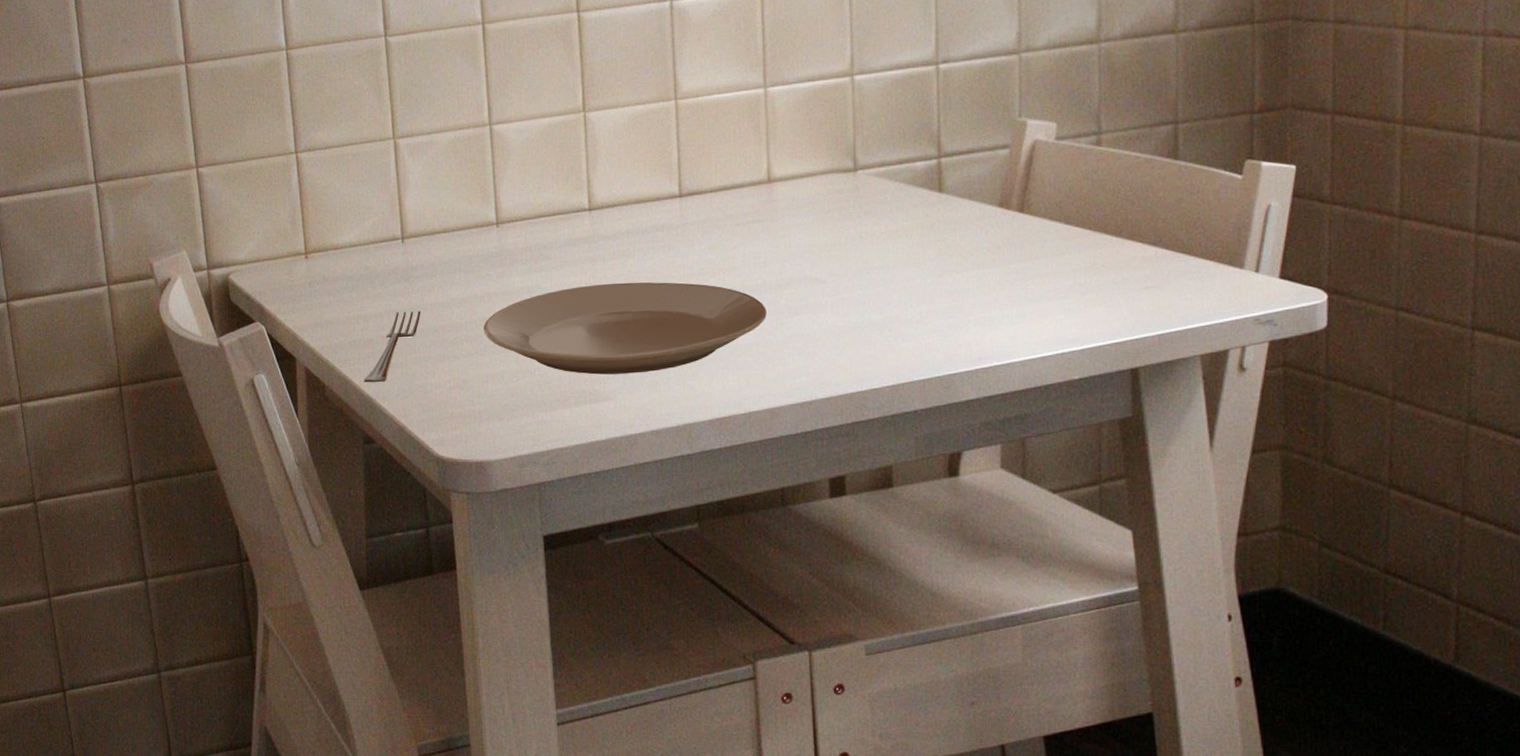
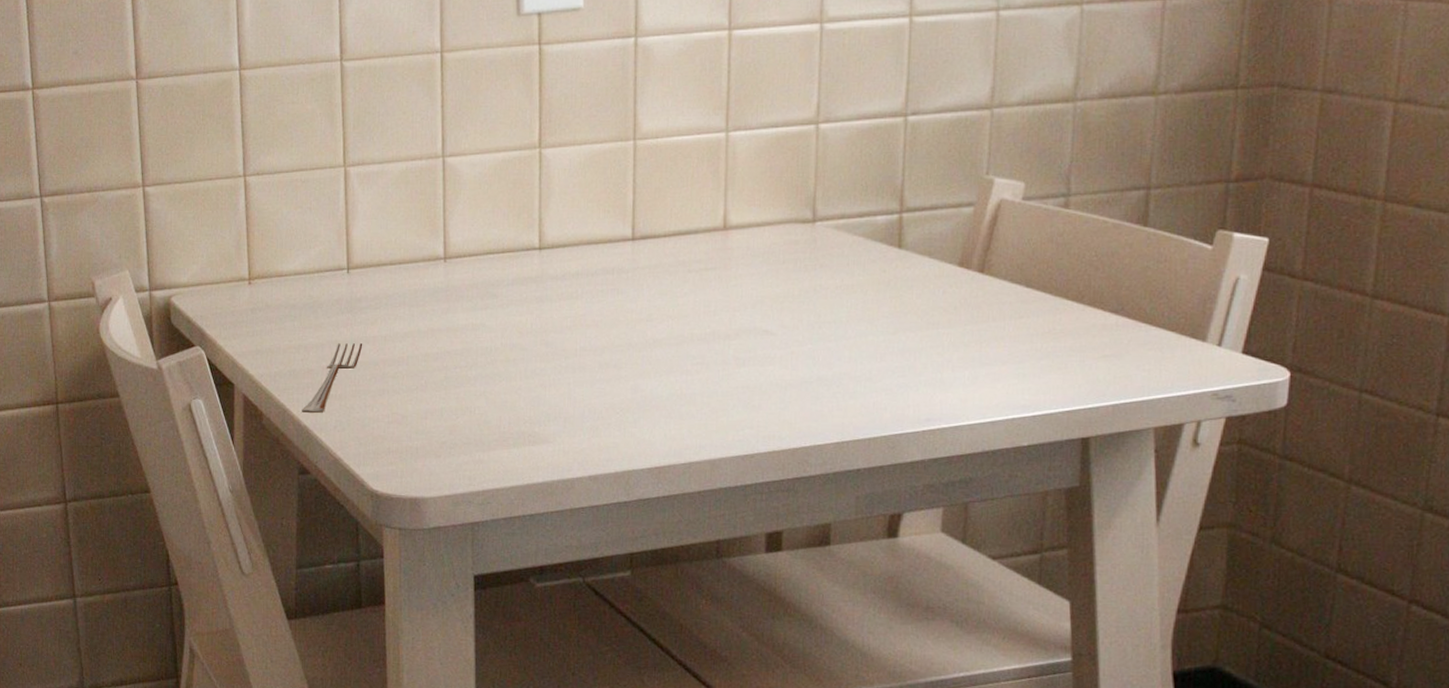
plate: present [483,282,767,375] -> none [425,324,714,417]

